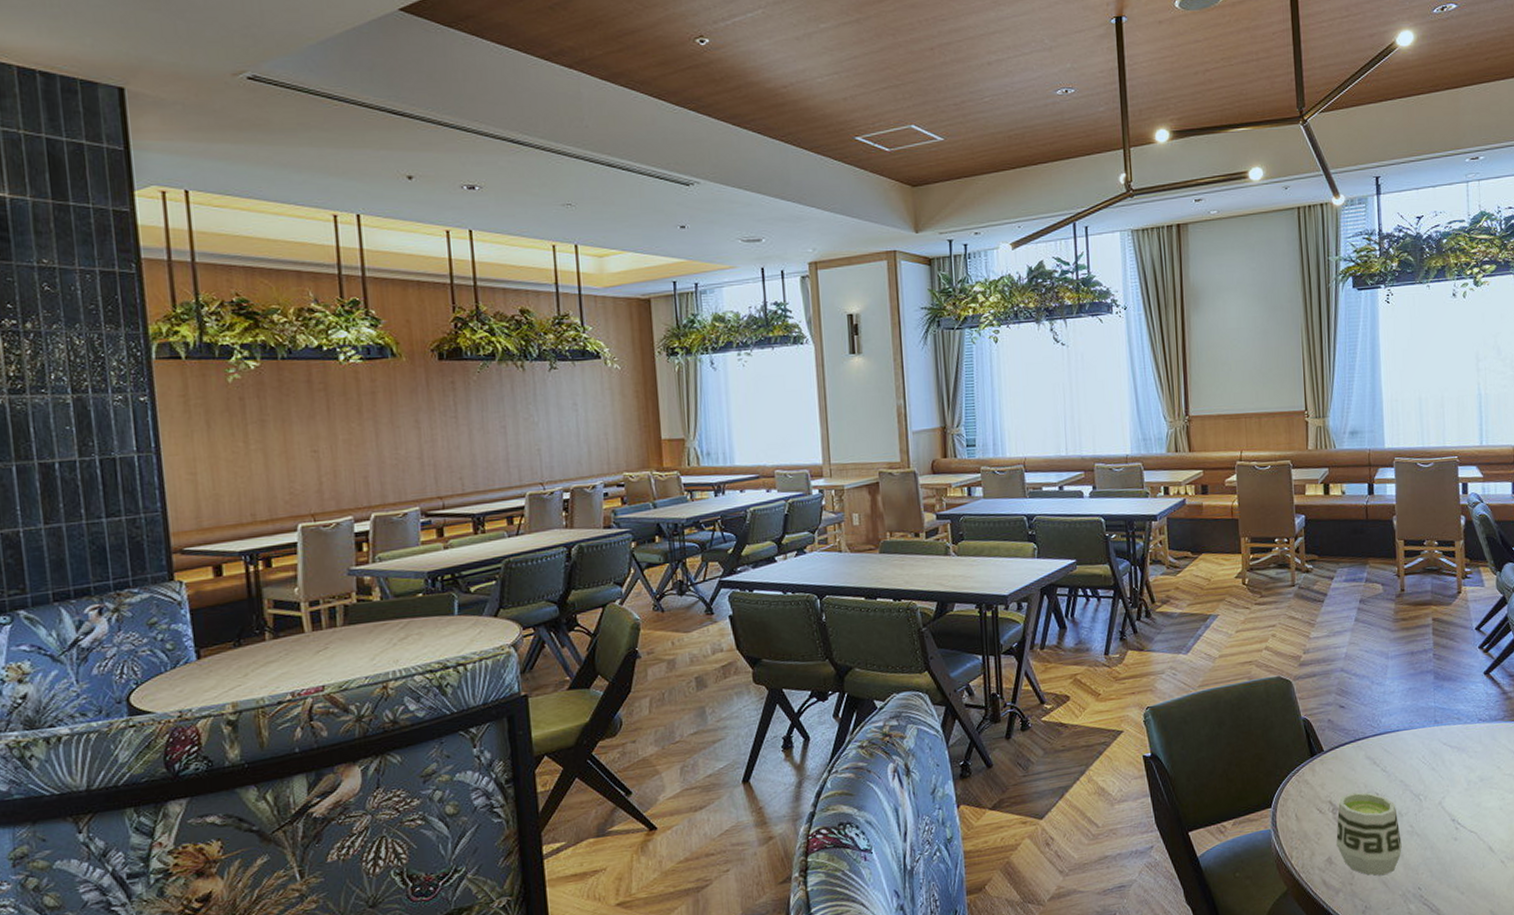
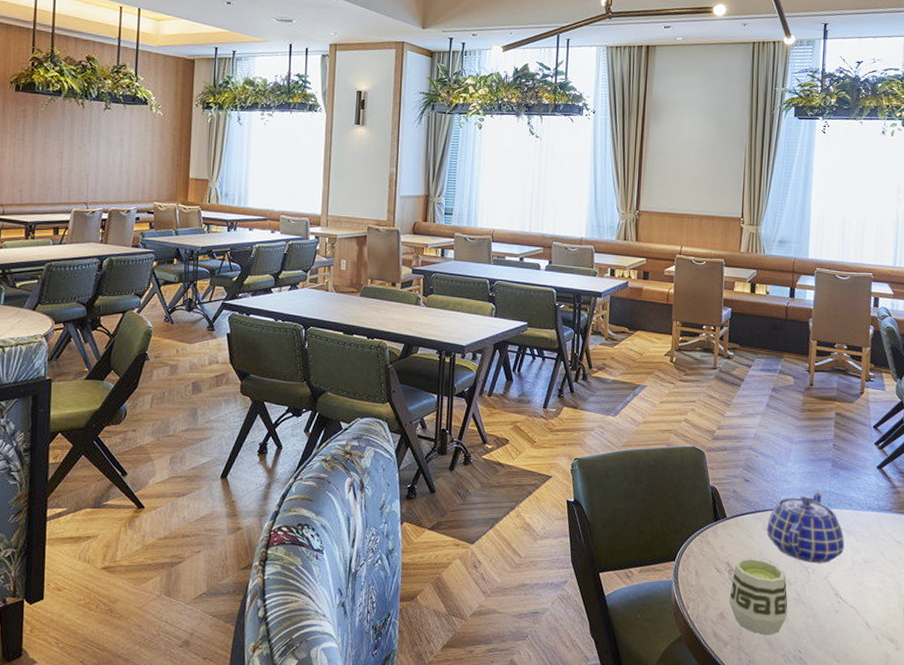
teapot: none [1369,708,1458,789] -> present [766,491,845,563]

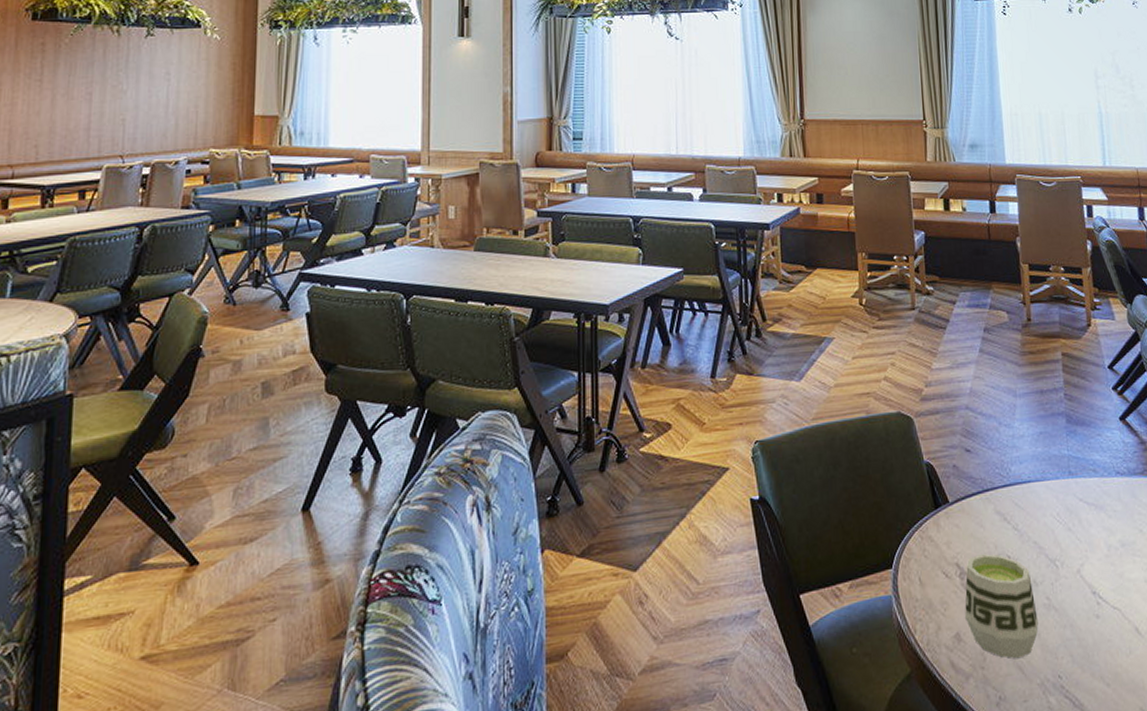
teapot: present [766,491,845,563] -> none [999,456,1096,554]

